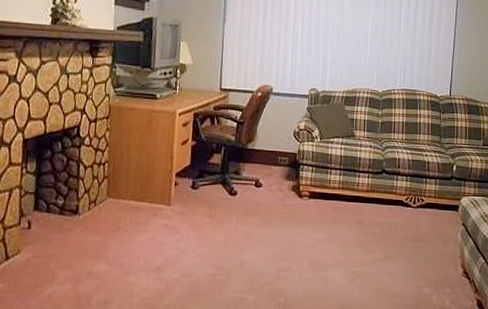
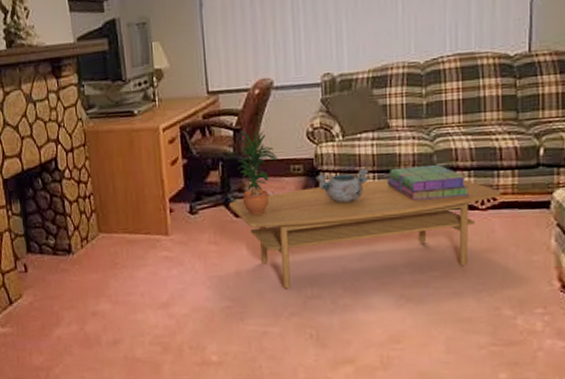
coffee table: none [226,176,427,261] -> present [229,179,501,289]
potted plant: none [236,124,270,194] -> present [237,130,278,214]
decorative bowl: none [297,166,337,193] -> present [316,168,369,204]
stack of books: none [349,168,406,196] -> present [387,165,469,201]

